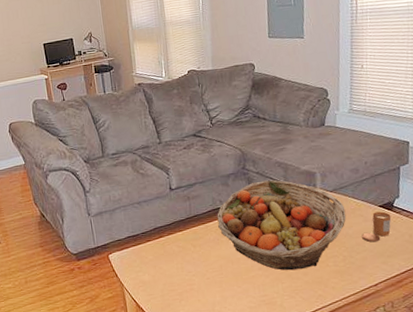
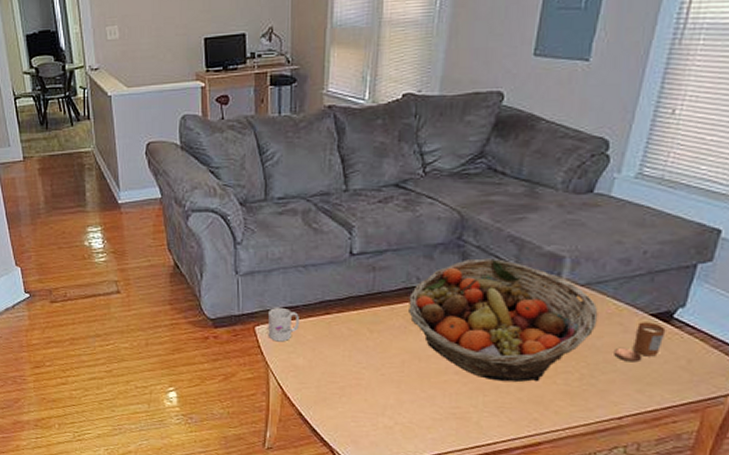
mug: none [117,237,142,265] -> present [268,307,299,342]

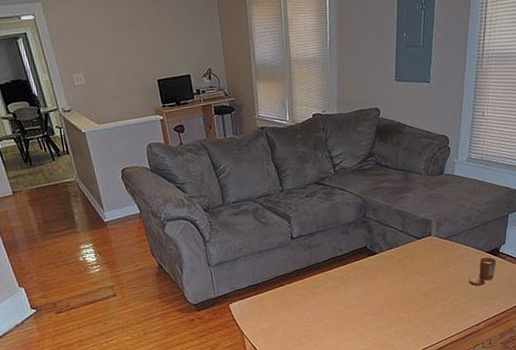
mug: present [268,307,299,342] -> none [237,286,262,314]
fruit basket: present [409,258,598,383] -> none [336,228,457,314]

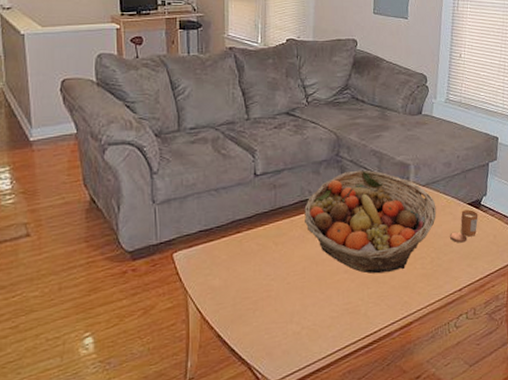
fruit basket: none [336,228,457,314] -> present [304,170,437,274]

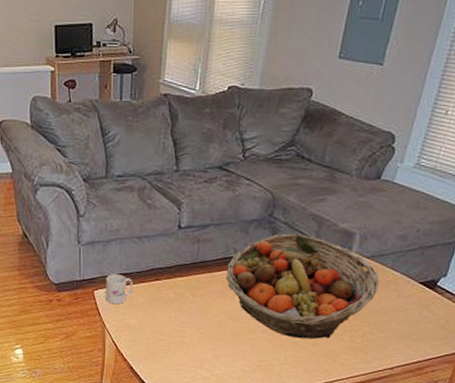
mug: none [185,231,214,266] -> present [105,273,133,305]
candle: present [450,209,478,243] -> none [390,288,431,322]

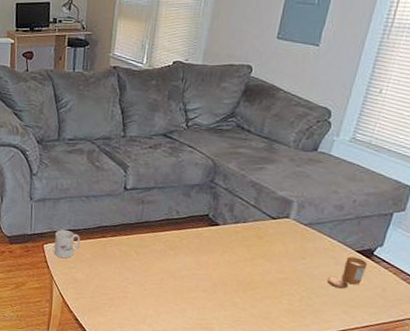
fruit basket: present [226,233,380,340] -> none [169,199,317,301]
candle: none [390,288,431,322] -> present [327,256,368,289]

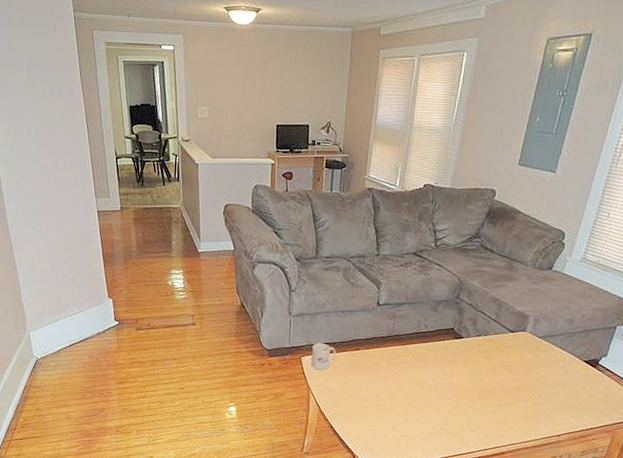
candle: present [327,256,368,289] -> none [558,366,593,395]

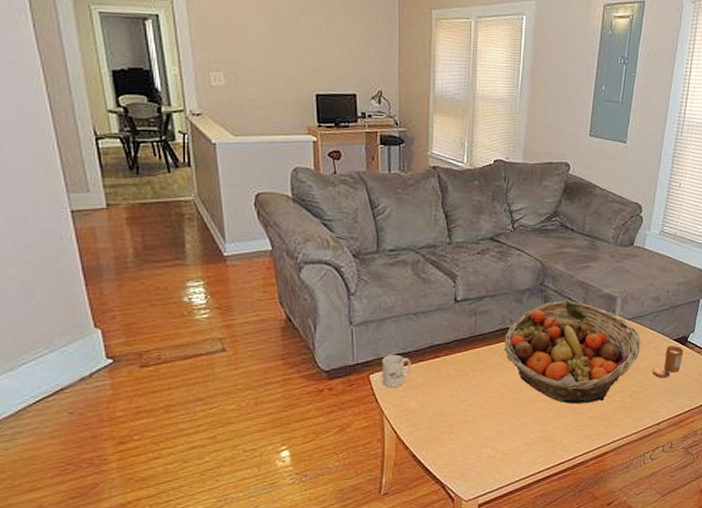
fruit basket: none [417,313,550,407] -> present [505,300,641,404]
candle: none [558,366,593,395] -> present [653,345,684,378]

